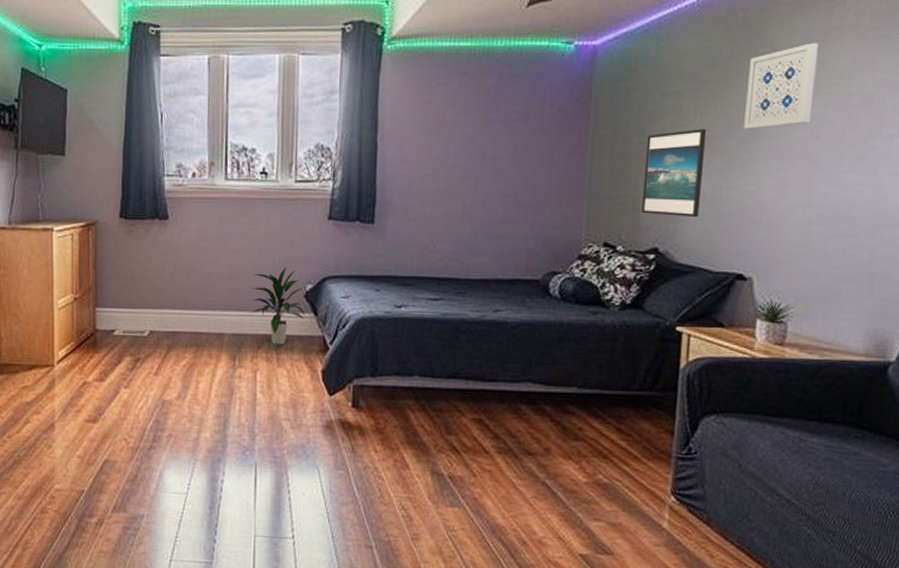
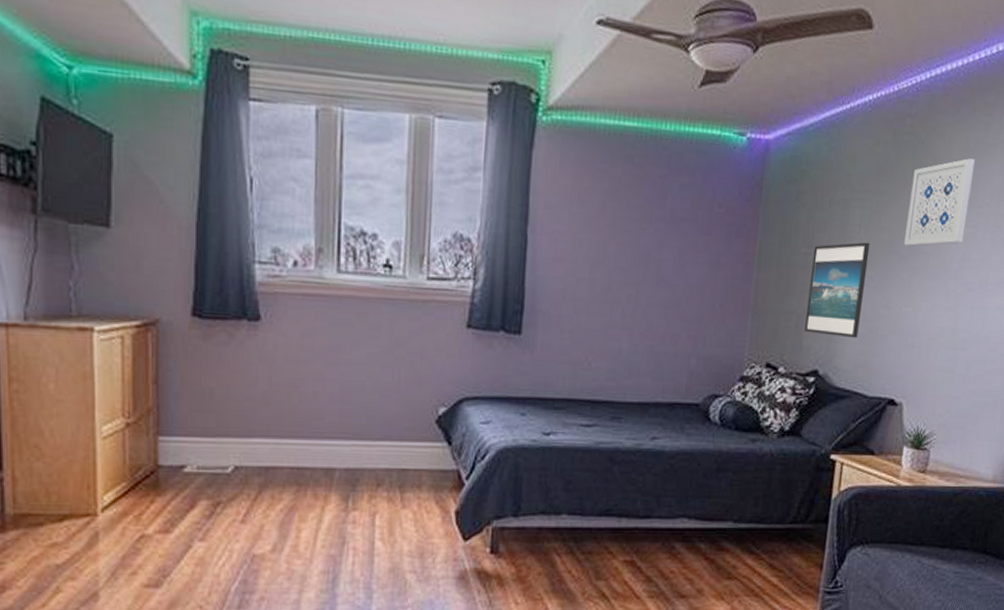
indoor plant: present [251,266,305,345] -> none [369,384,436,481]

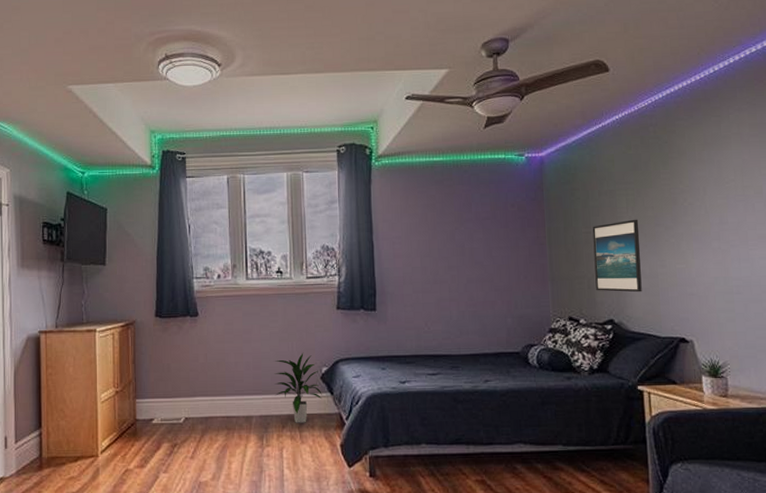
indoor plant: none [369,384,436,481] -> present [274,352,322,423]
wall art: present [904,158,975,246] -> none [663,149,718,218]

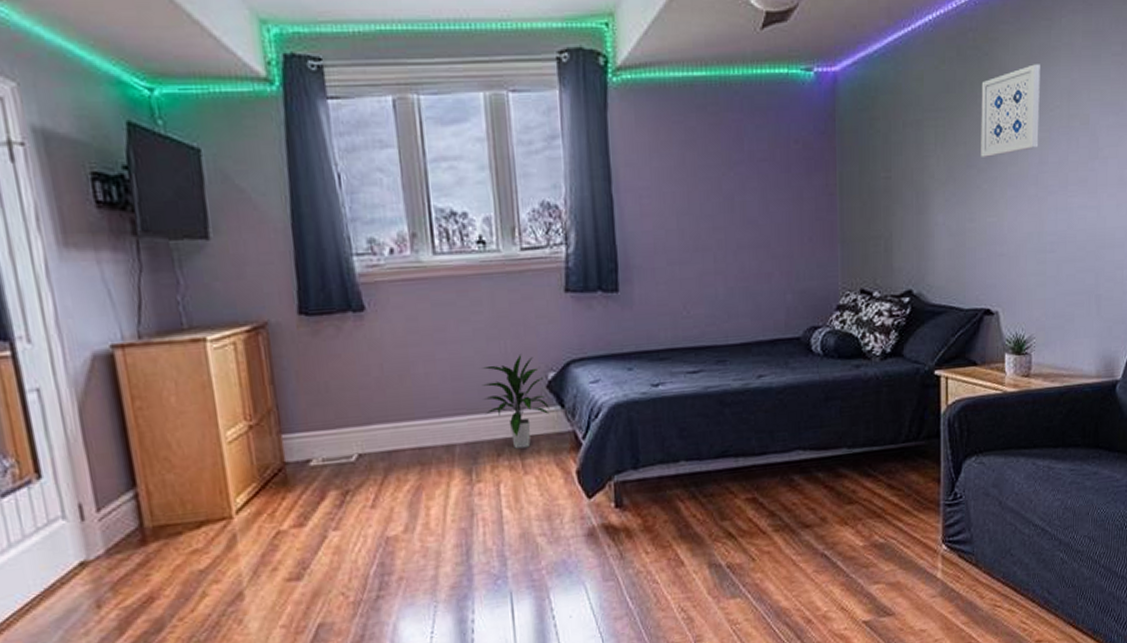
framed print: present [592,219,642,293] -> none [893,159,948,255]
wall art: none [663,149,718,218] -> present [981,64,1040,157]

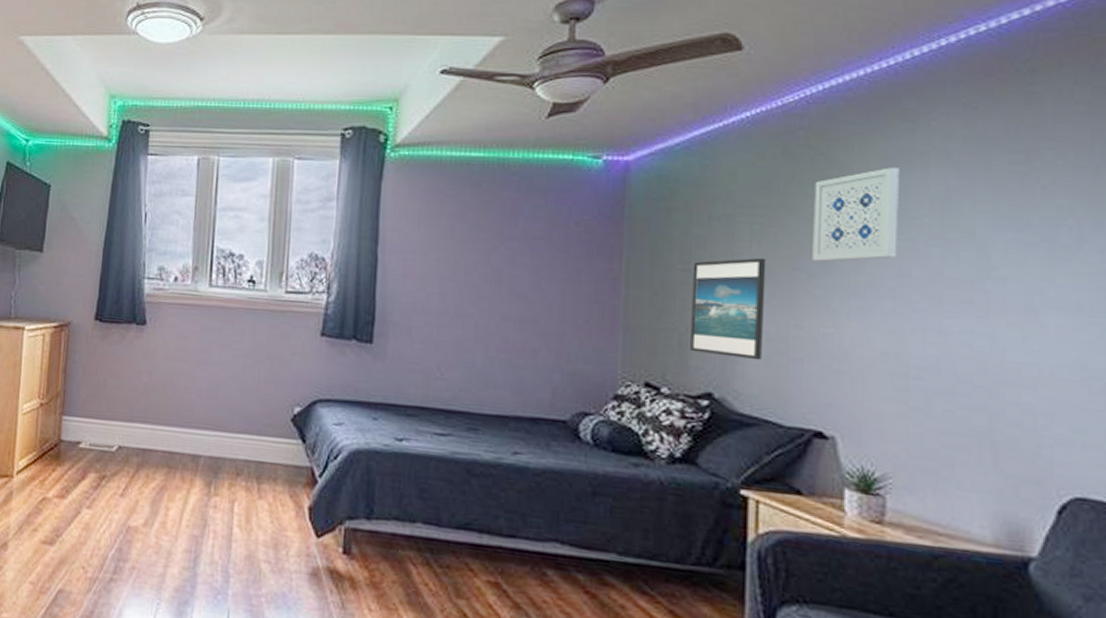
indoor plant: present [482,353,550,449] -> none [231,384,291,474]
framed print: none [893,159,948,255] -> present [690,257,767,361]

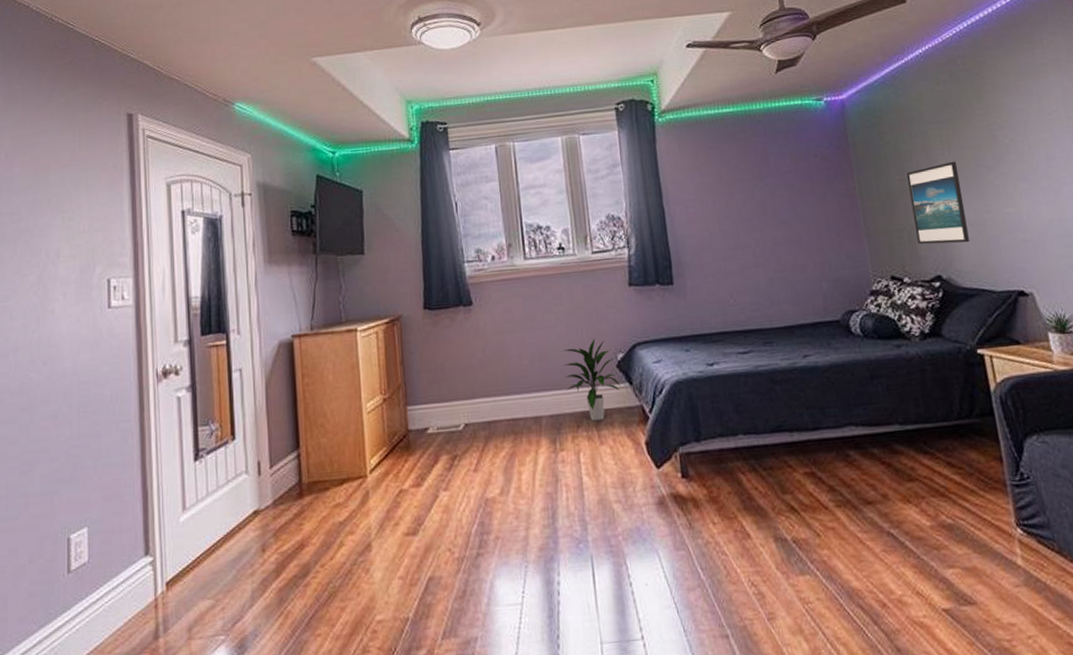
indoor plant: none [231,384,291,474] -> present [563,338,620,421]
wall art: present [812,167,899,262] -> none [977,78,1044,158]

